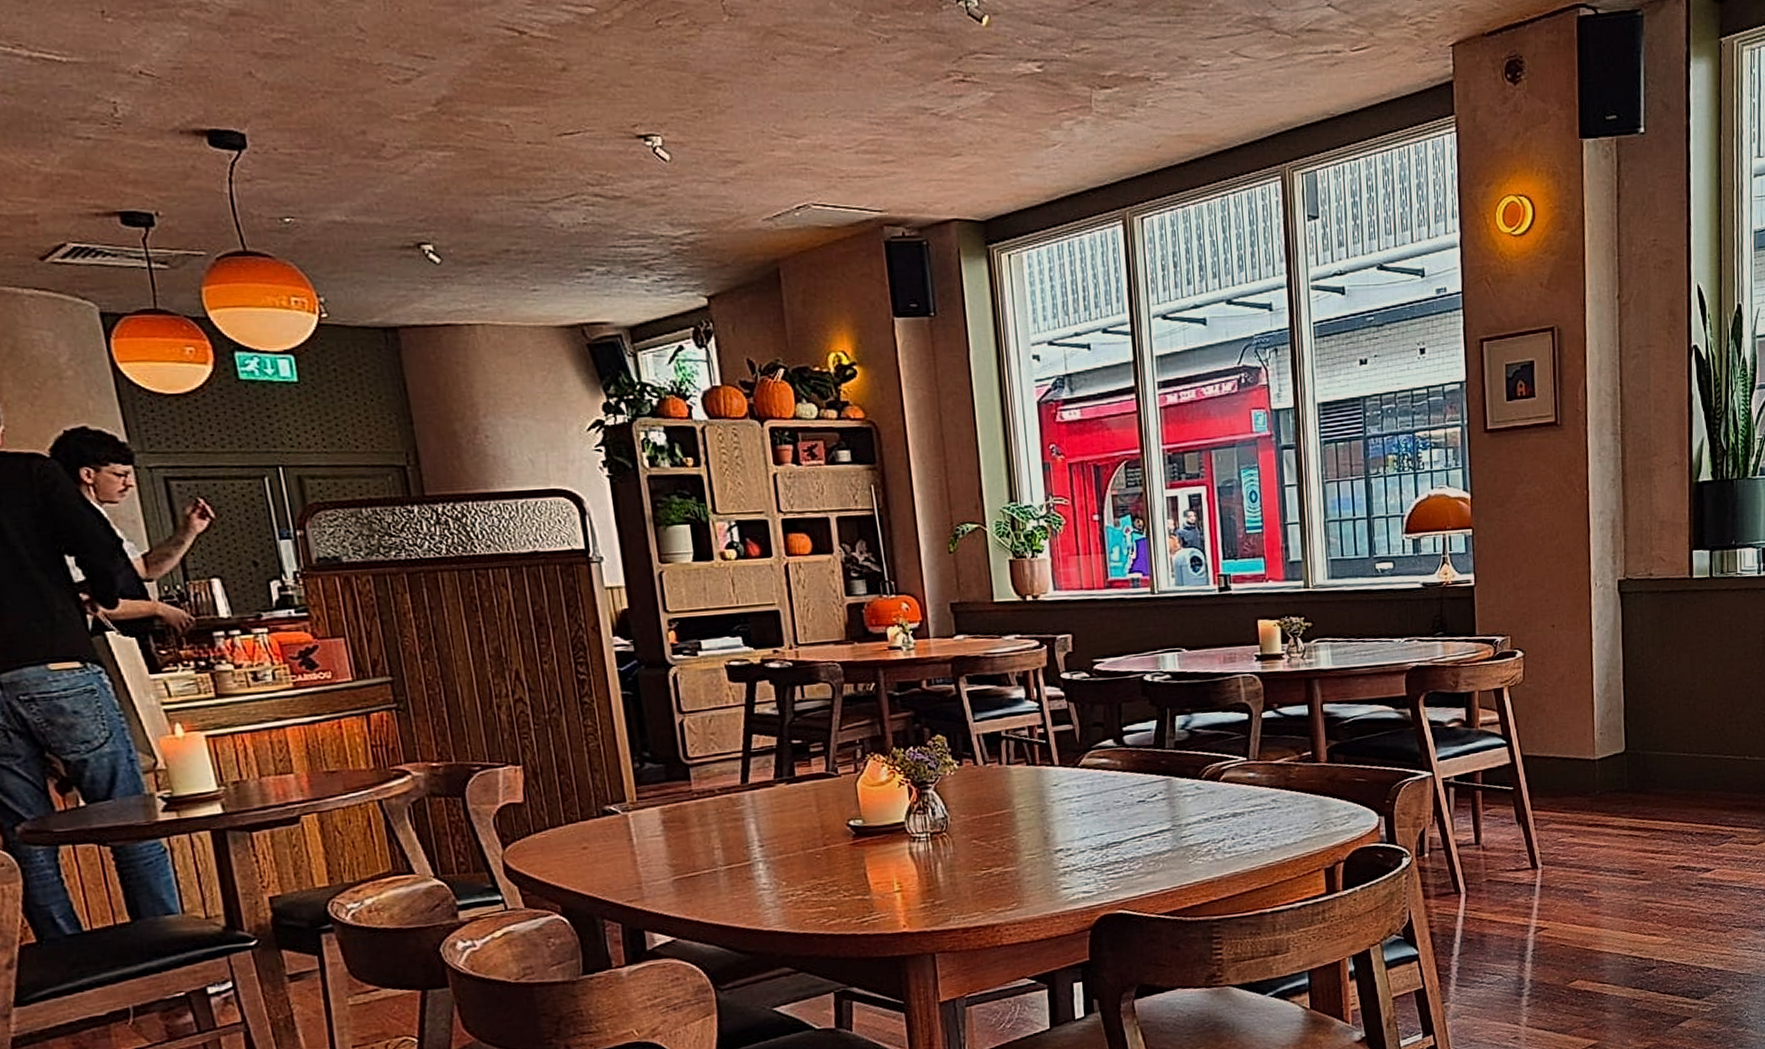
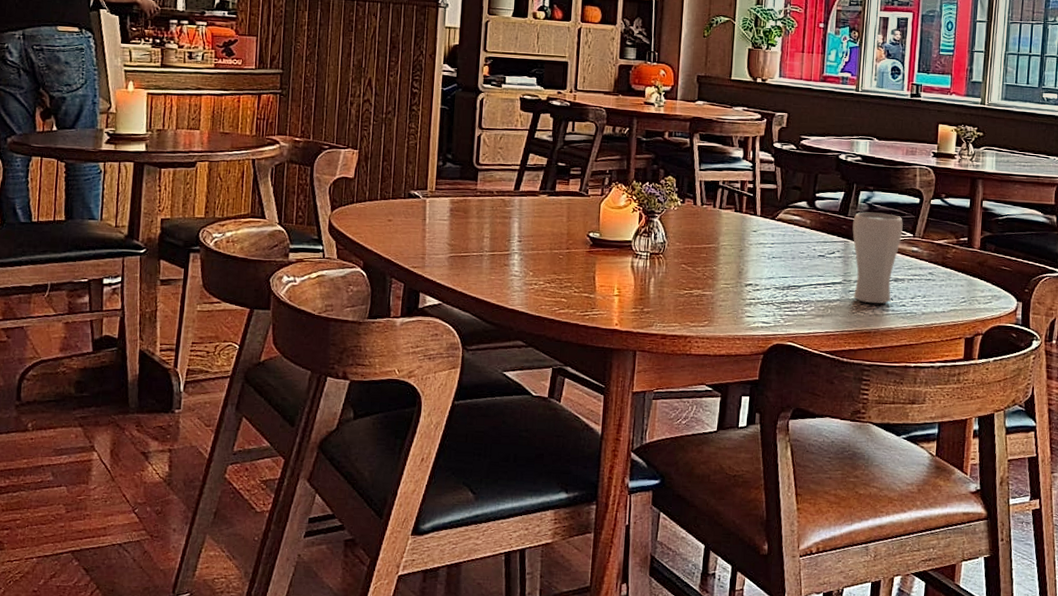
drinking glass: none [1172,737,1234,848] -> present [852,212,903,304]

